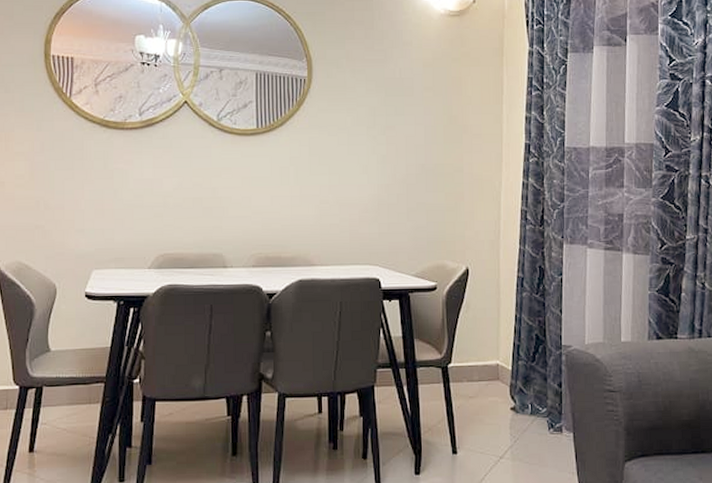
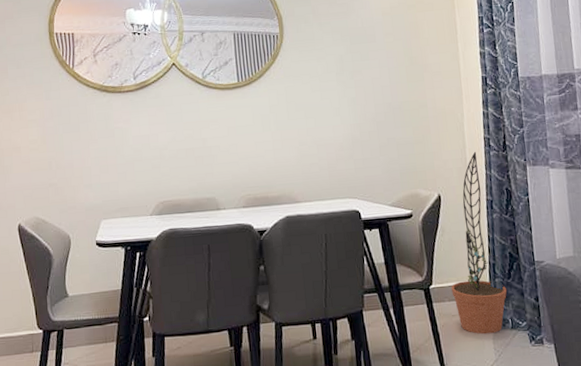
decorative plant: none [471,224,530,419] -> present [451,151,507,334]

